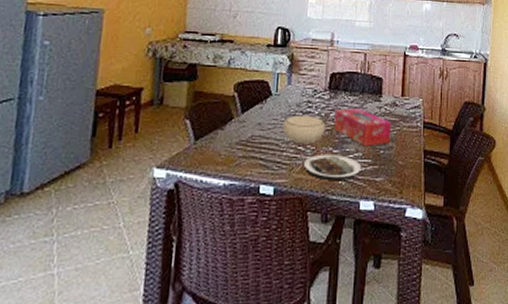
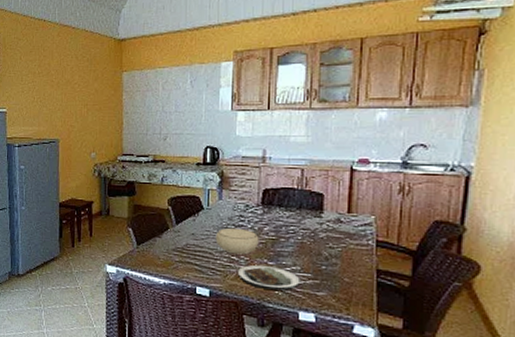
tissue box: present [334,108,391,146] -> none [268,223,335,261]

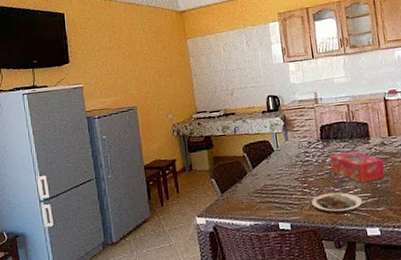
bowl: present [215,227,259,255] -> none [287,163,325,187]
tissue box: none [268,223,335,261] -> present [330,152,385,183]

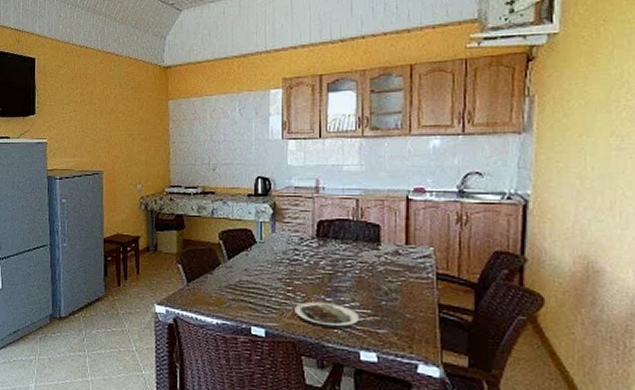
tissue box: present [330,152,385,183] -> none [325,256,394,297]

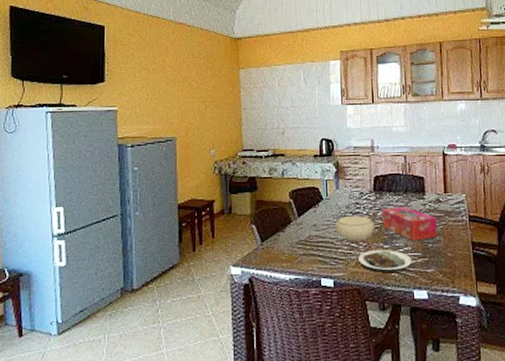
bowl: none [270,262,315,291] -> present [335,215,375,241]
tissue box: none [325,256,394,297] -> present [382,207,438,241]

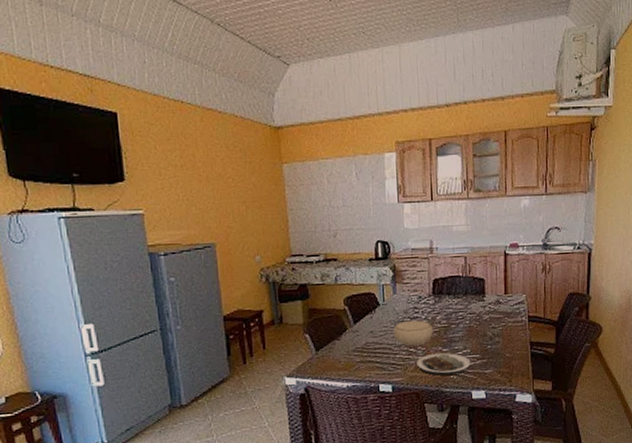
tissue box: present [382,207,438,241] -> none [441,309,497,343]

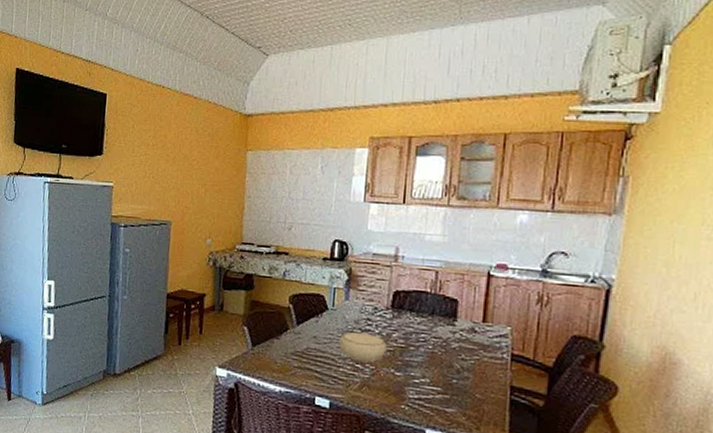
plate: present [417,352,471,376] -> none [362,374,429,405]

